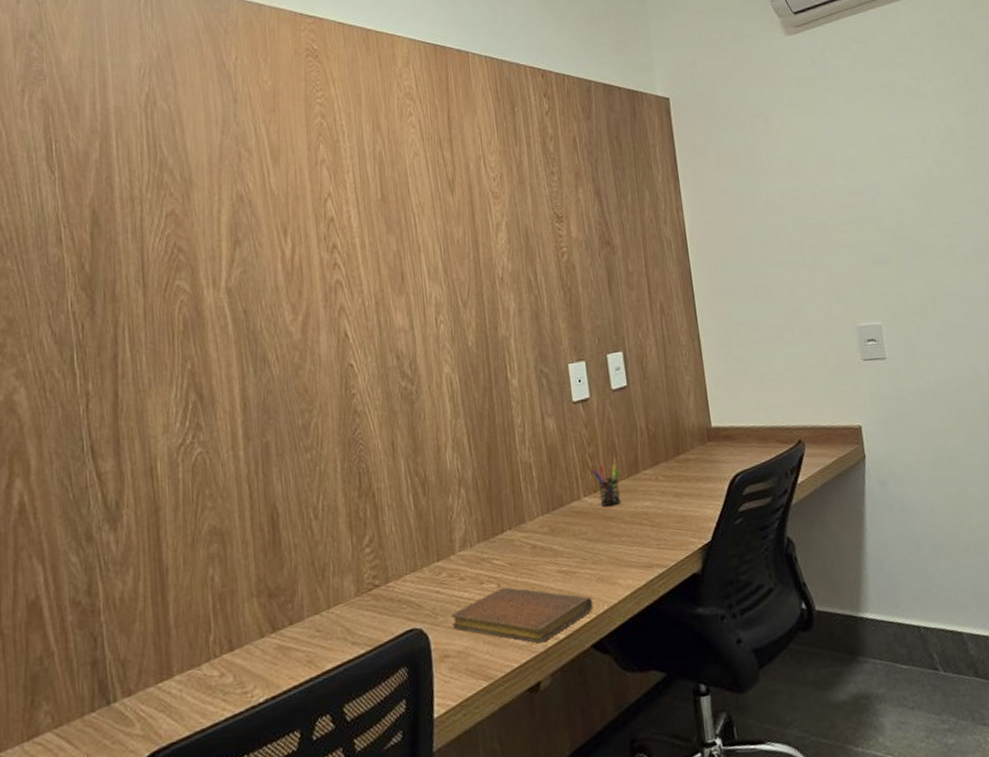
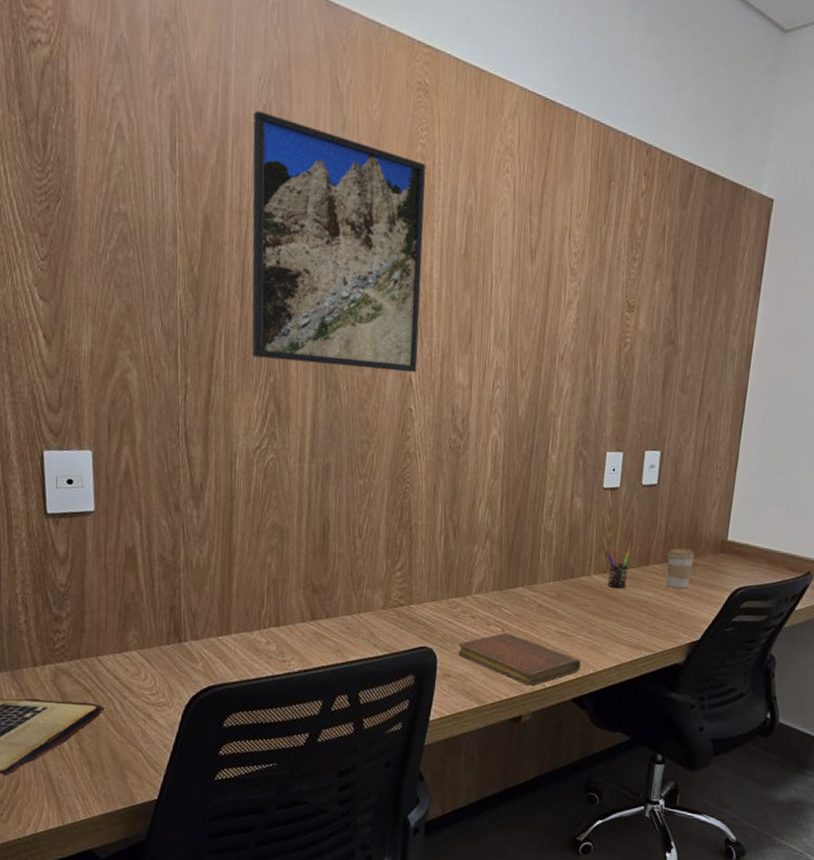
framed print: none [137,99,351,346] -> present [252,111,426,373]
coffee cup: none [655,445,685,491] -> present [666,548,695,589]

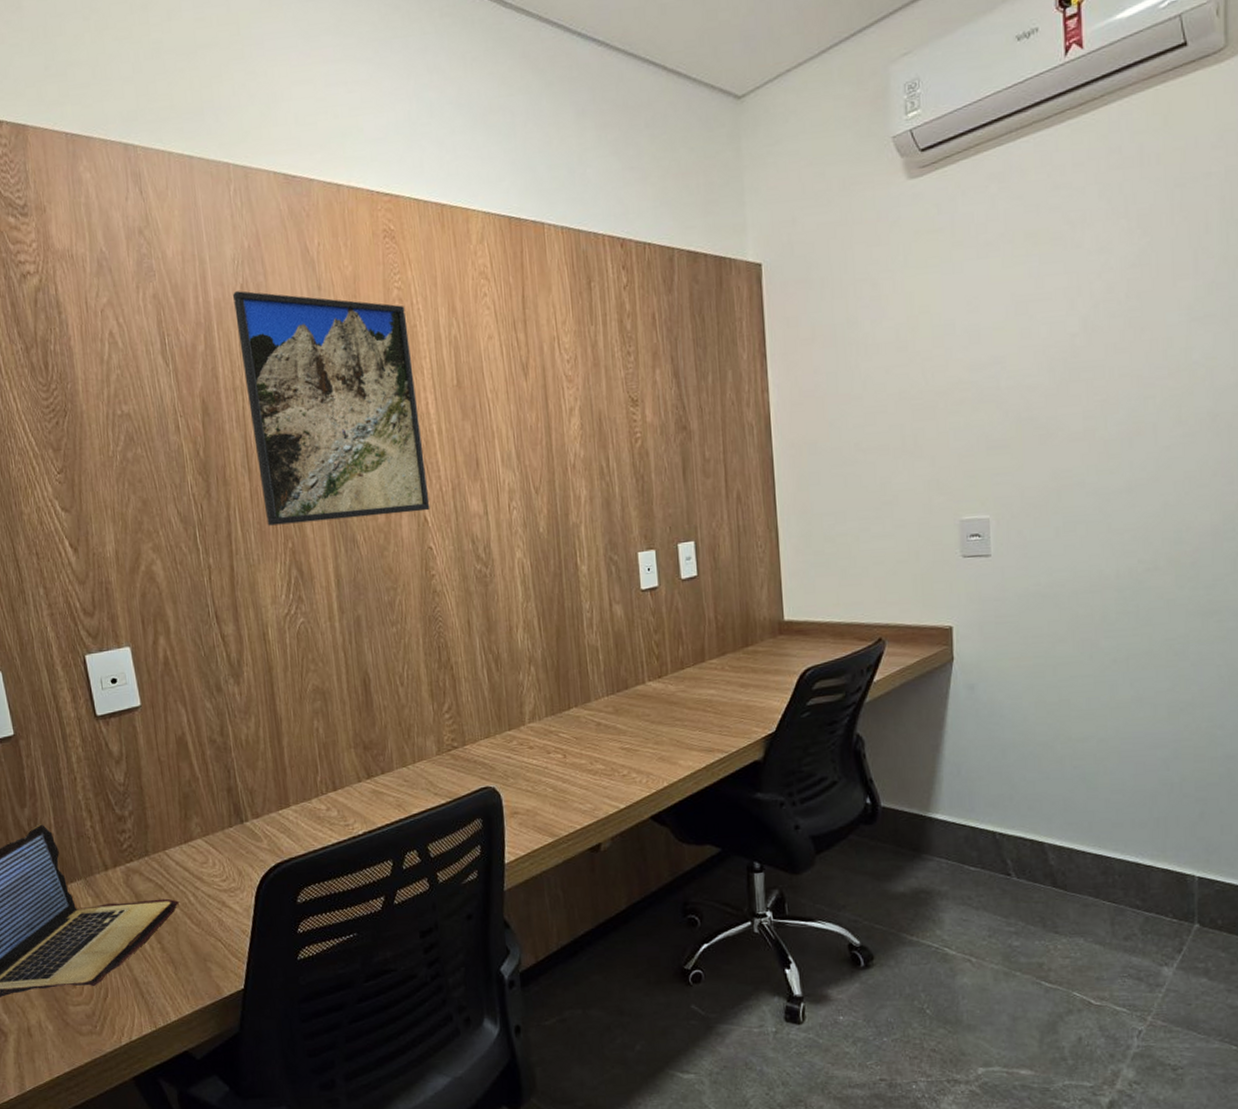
notebook: present [458,632,581,686] -> none [521,758,653,810]
pen holder: present [606,550,631,589] -> none [658,651,686,692]
coffee cup: present [666,548,695,589] -> none [722,636,753,681]

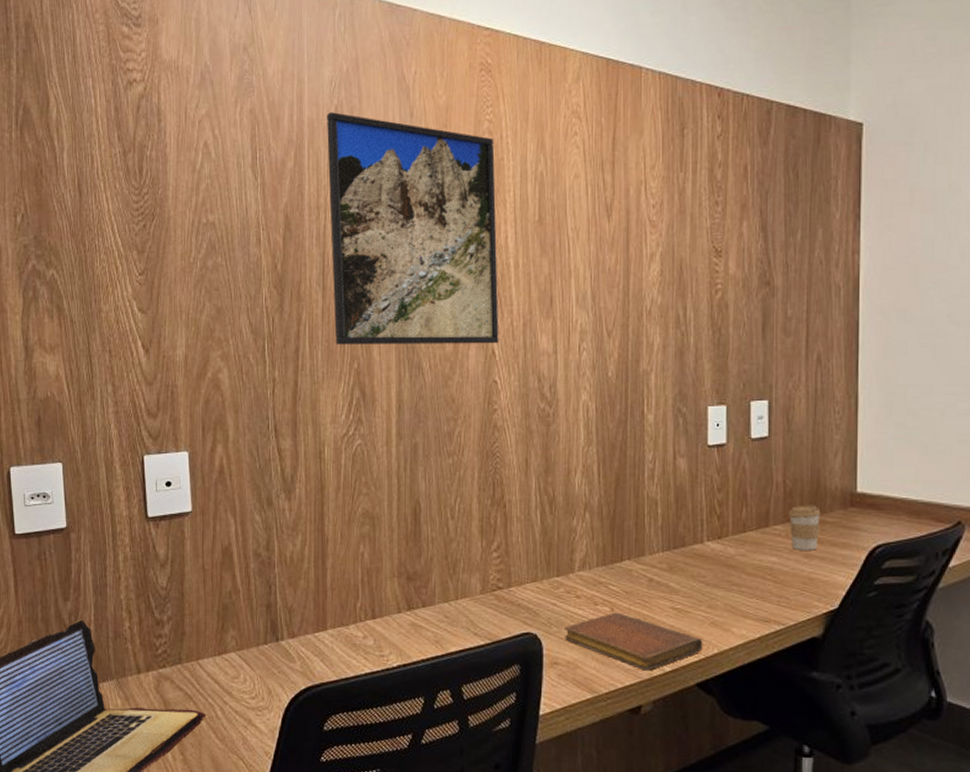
notebook: none [521,758,653,810] -> present [565,612,703,671]
coffee cup: none [722,636,753,681] -> present [789,504,821,550]

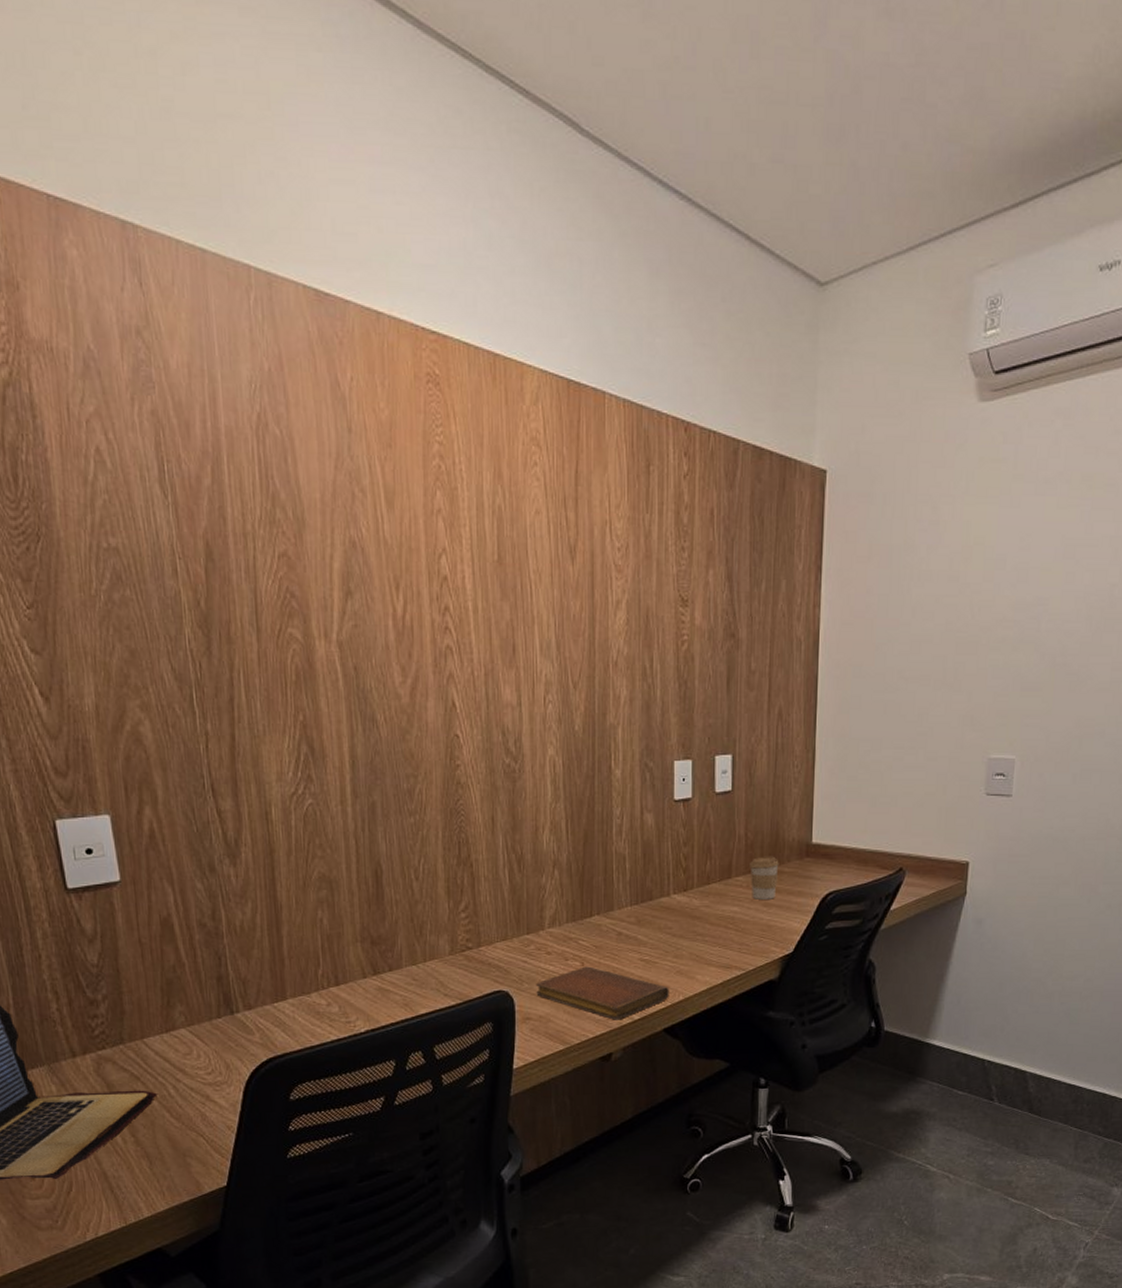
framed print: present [327,112,499,345] -> none [248,420,459,695]

